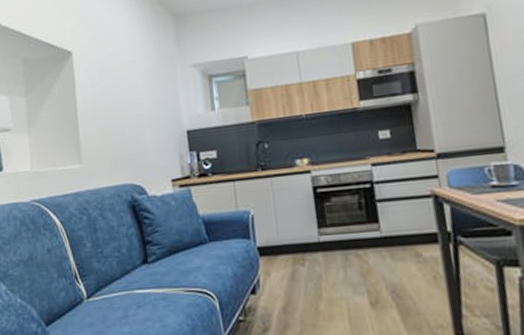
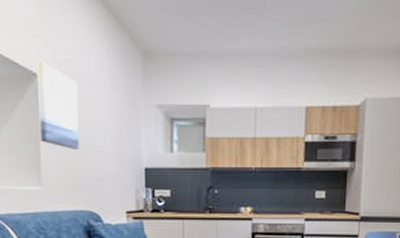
wall art: none [71,40,117,122] -> present [37,62,79,149]

